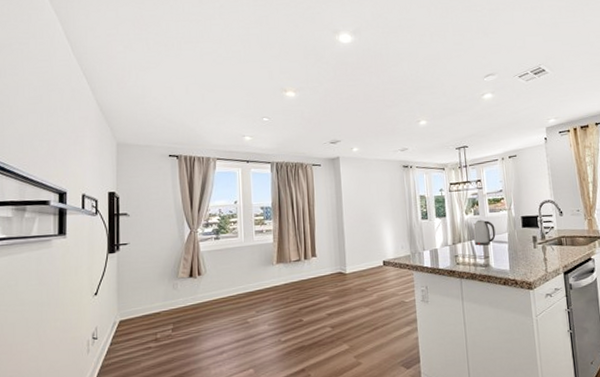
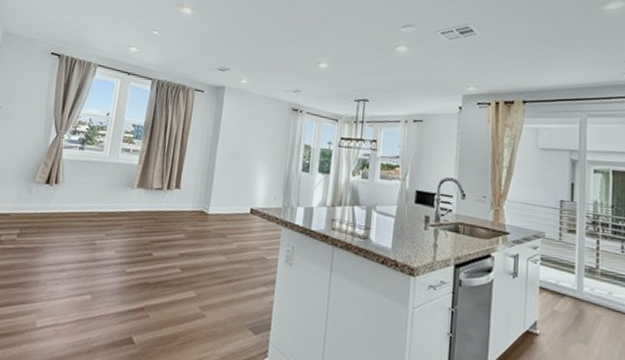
kettle: present [473,219,496,246] -> none [356,184,383,215]

